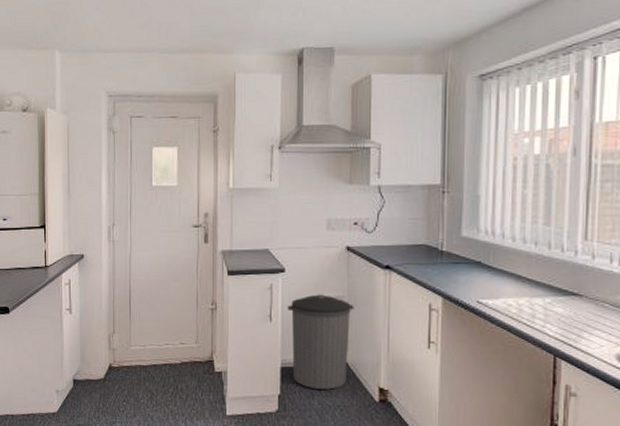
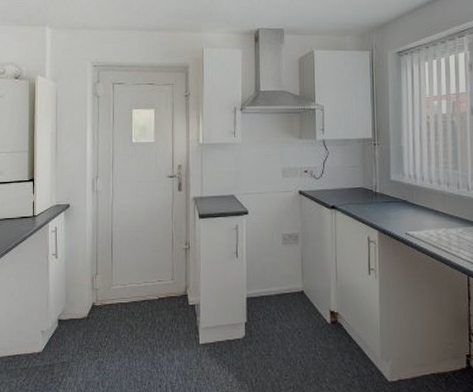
trash can: present [287,294,354,390] -> none [250,232,307,315]

